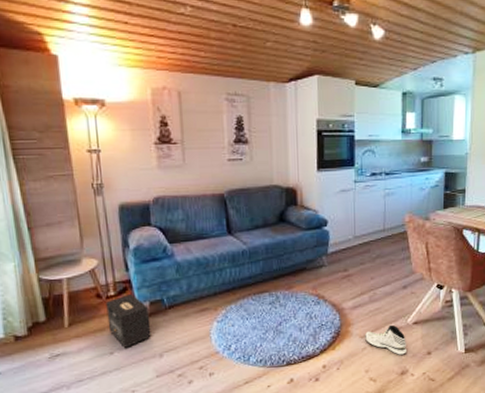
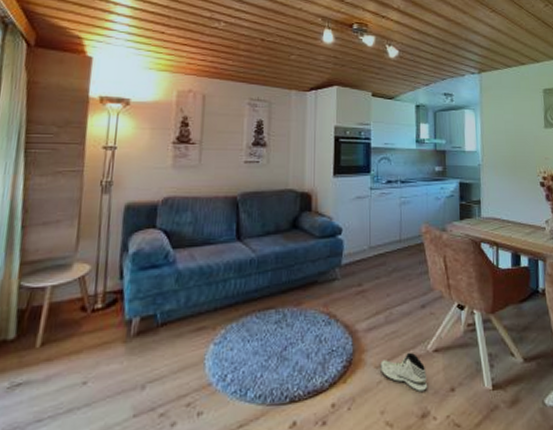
speaker: present [106,294,151,348] -> none [87,307,138,376]

